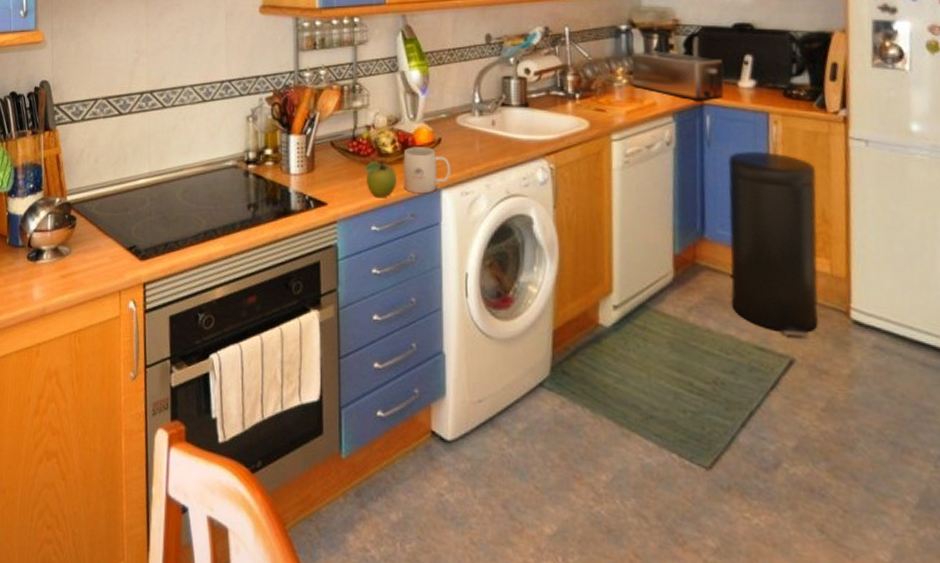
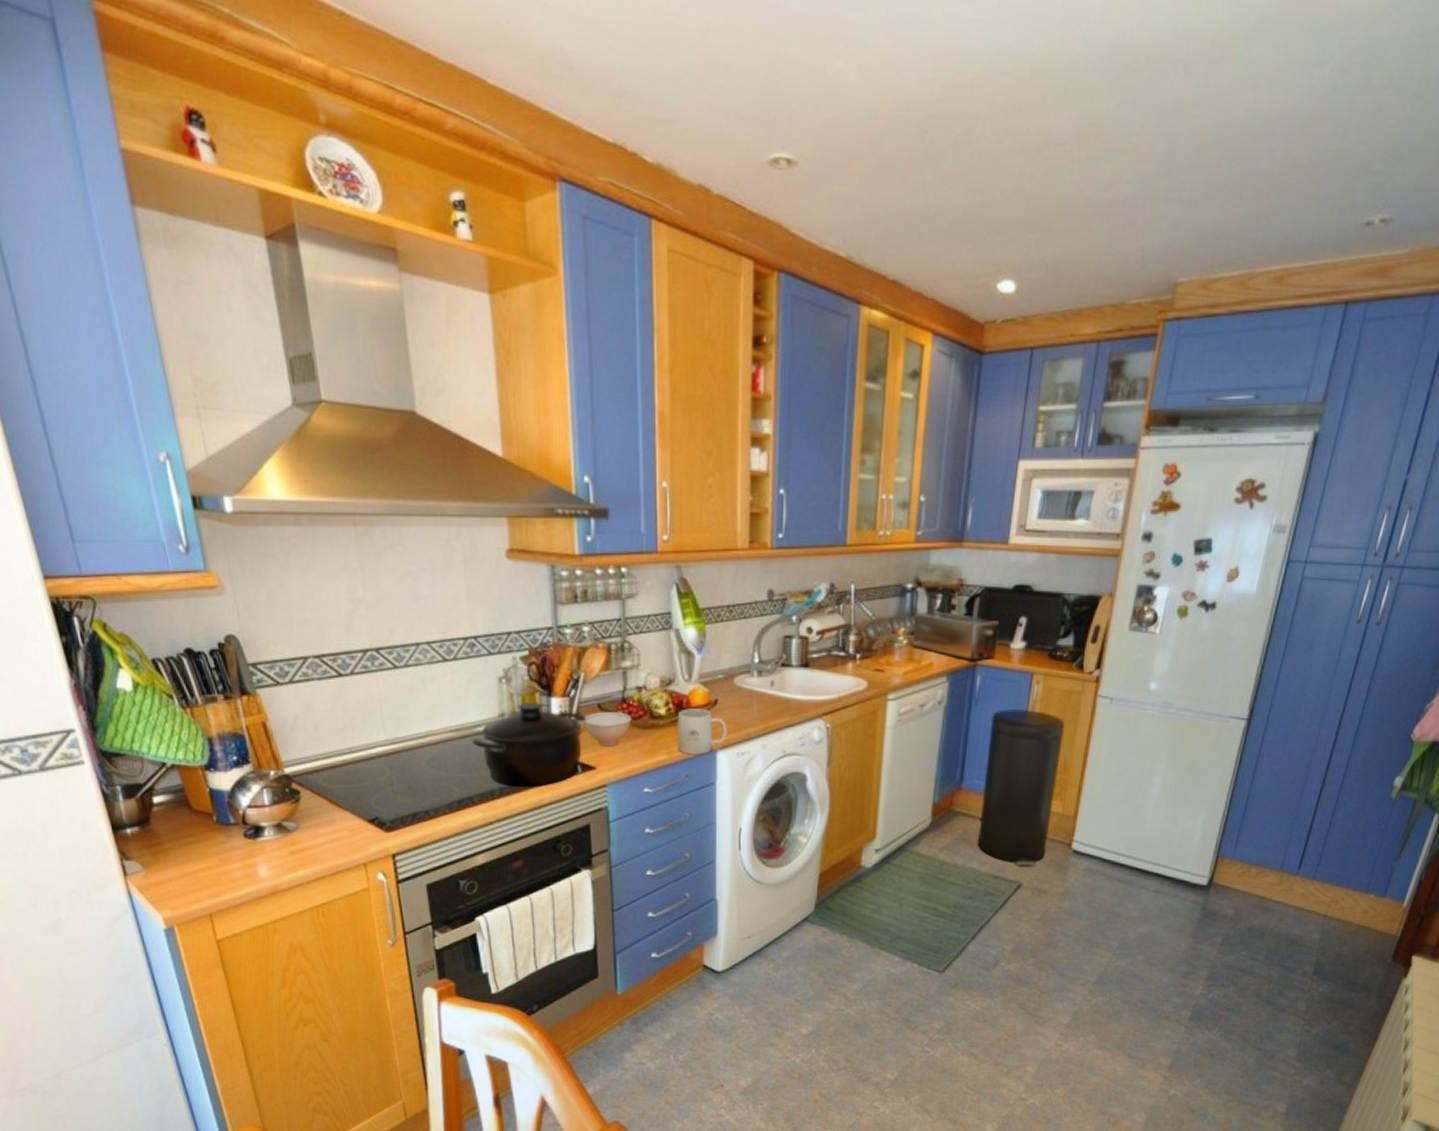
saucepan: none [220,139,319,222] -> present [472,701,586,788]
bowl: none [318,149,361,183] -> present [584,712,632,746]
fruit: present [364,160,397,198] -> none [635,722,670,761]

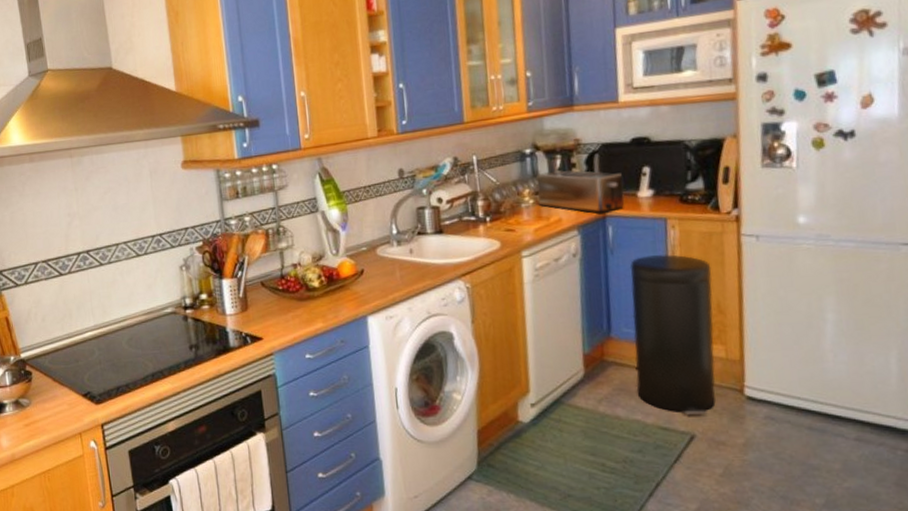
saucepan: present [472,701,586,788] -> none [161,284,252,361]
bowl: present [584,712,632,746] -> none [250,287,291,319]
mug: present [677,708,728,755] -> none [329,279,376,322]

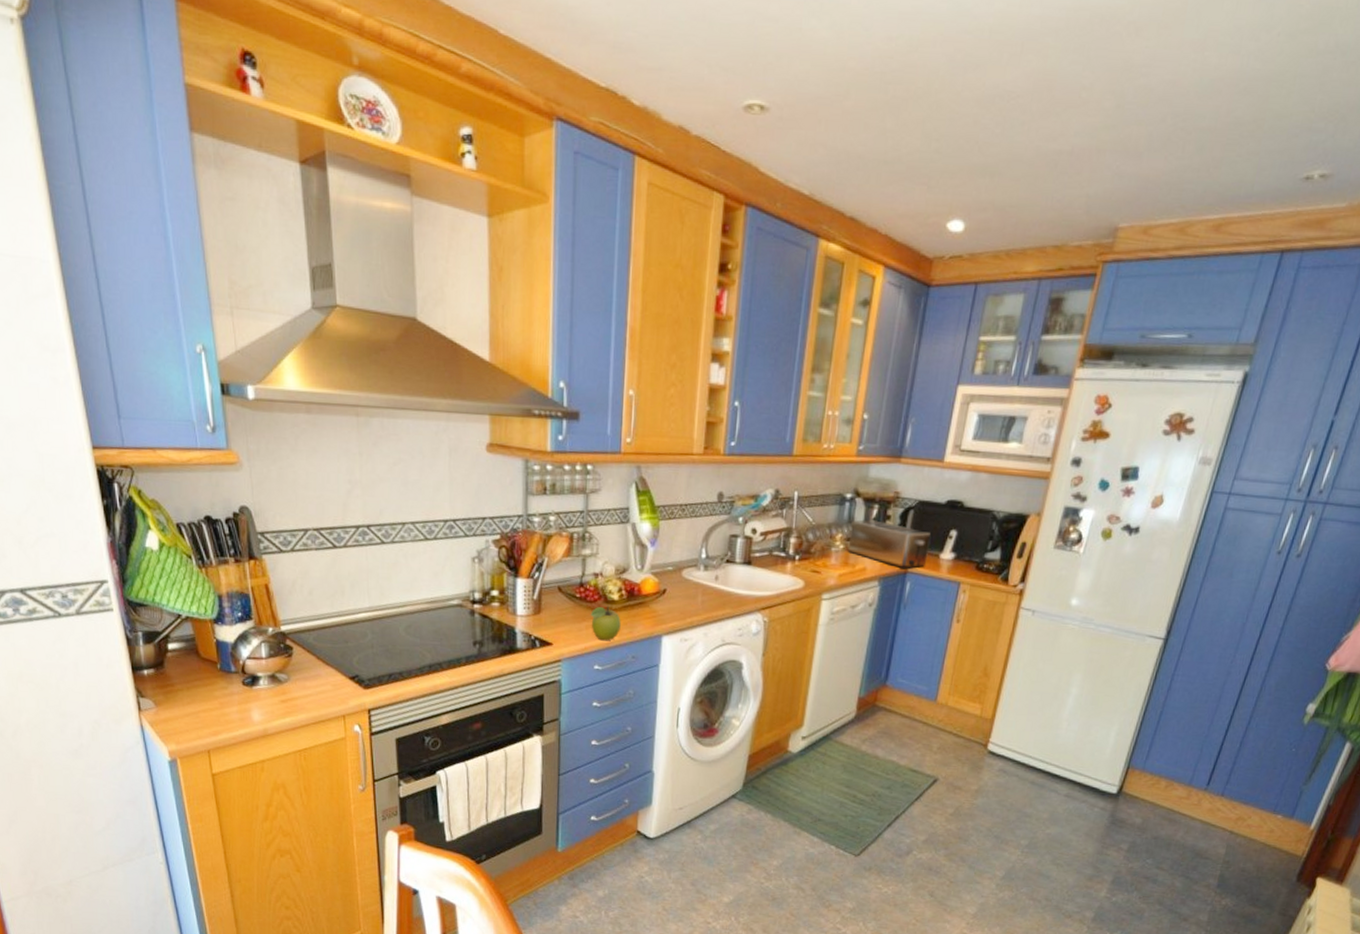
fruit: none [294,294,326,329] -> present [590,606,621,641]
pedal bin: present [630,255,716,415] -> none [898,615,988,762]

